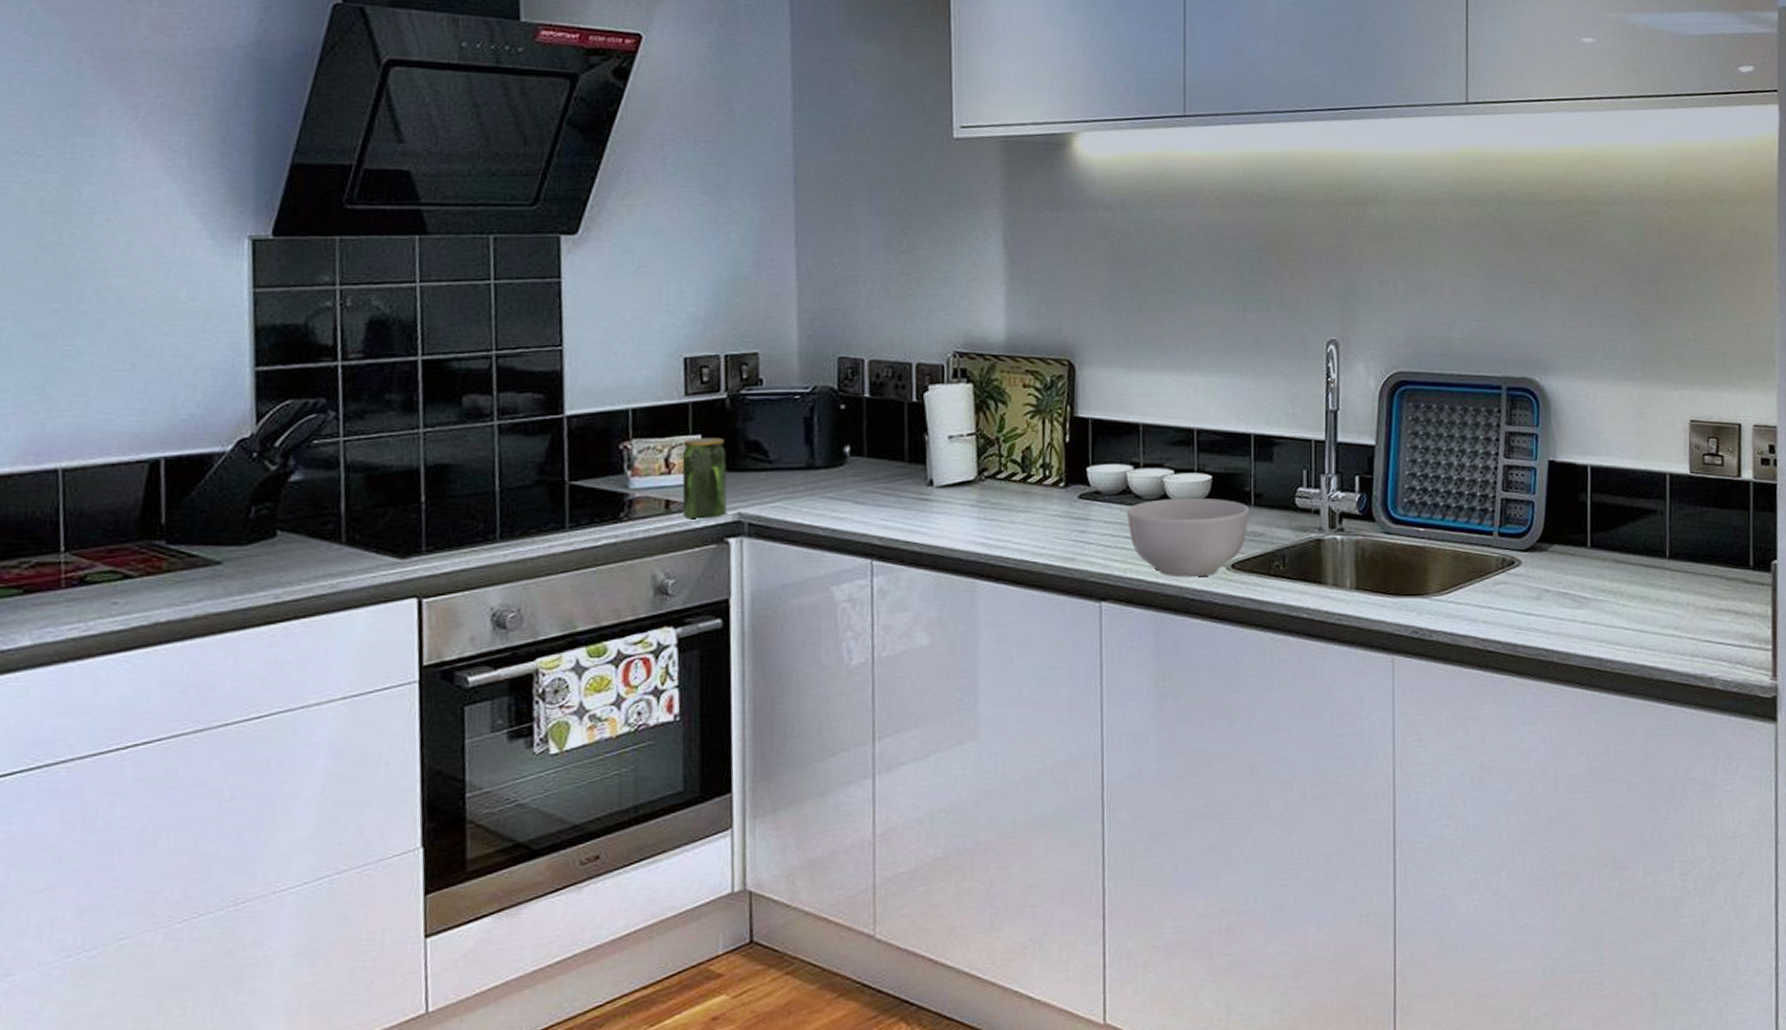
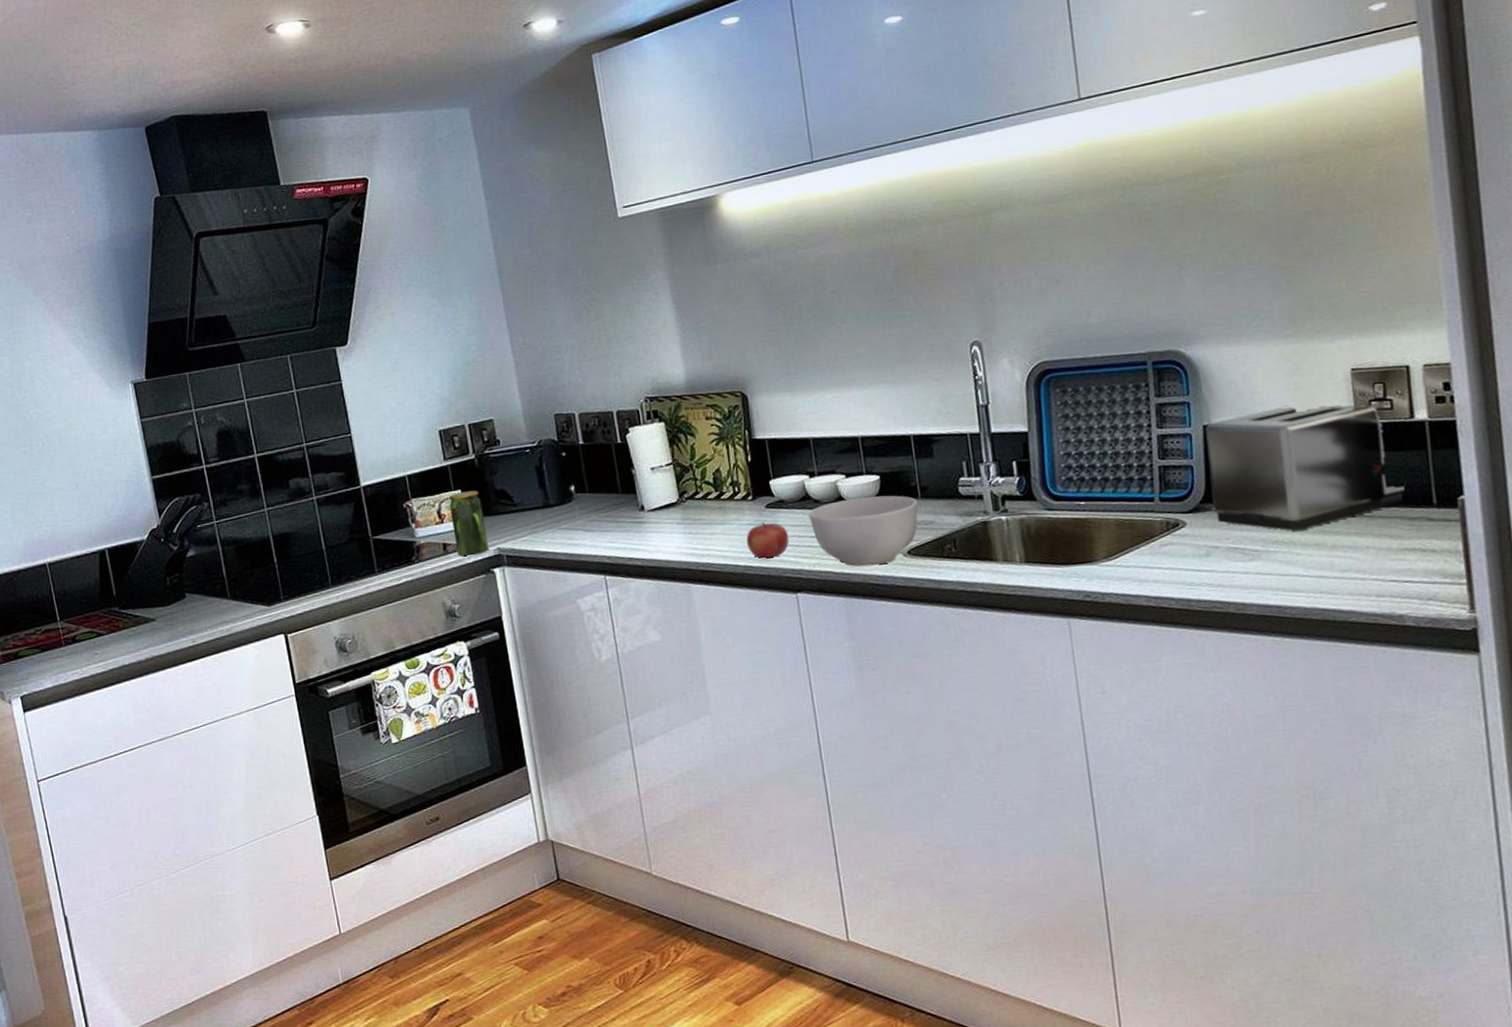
fruit: none [1050,515,1101,558] -> present [746,522,790,559]
toaster: none [1549,449,1726,581] -> present [1205,404,1405,531]

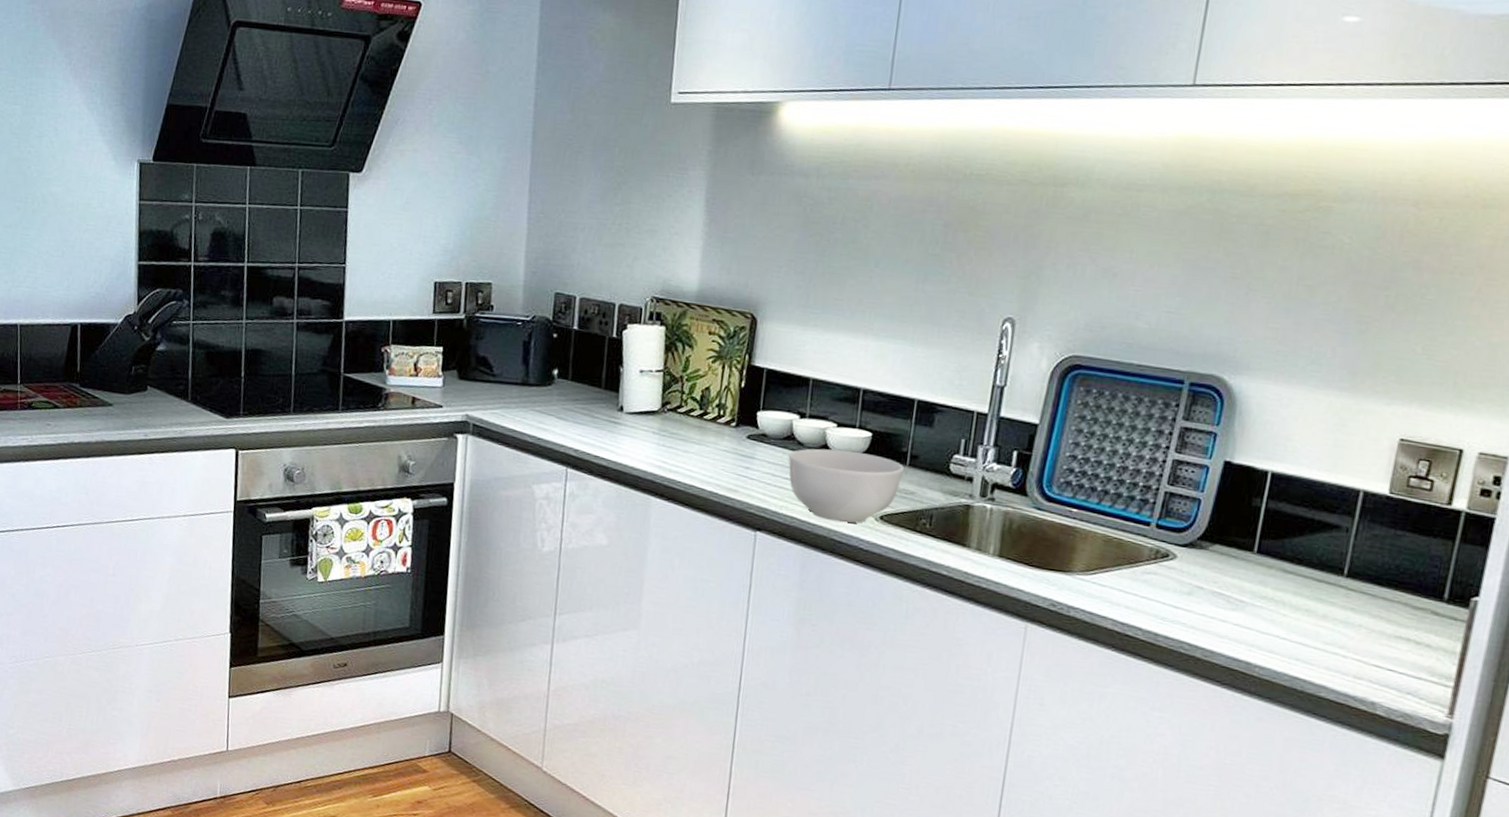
jar: present [449,490,490,557] -> none [424,349,461,417]
fruit: present [746,522,790,559] -> none [718,452,763,491]
toaster: present [1205,404,1405,531] -> none [1209,459,1418,592]

